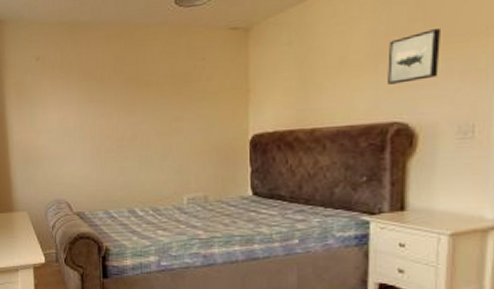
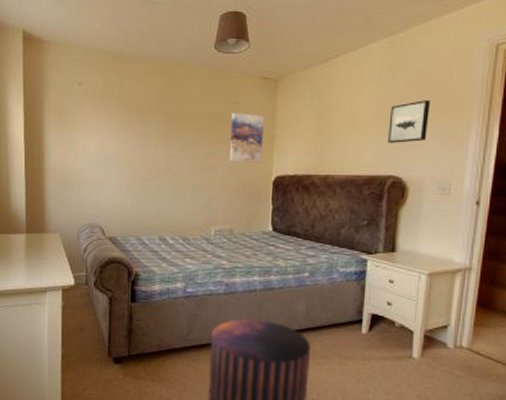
wall art: none [198,69,236,124] -> present [229,113,264,163]

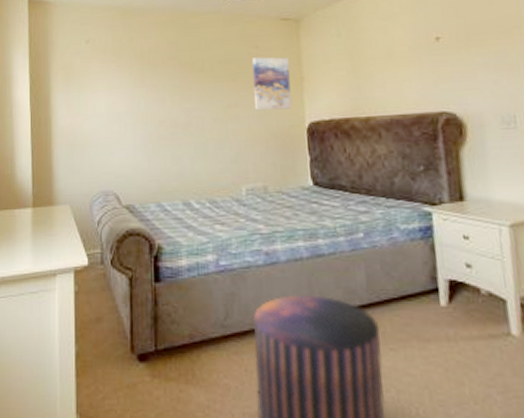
wall art: present [388,100,430,143] -> none [429,27,477,76]

